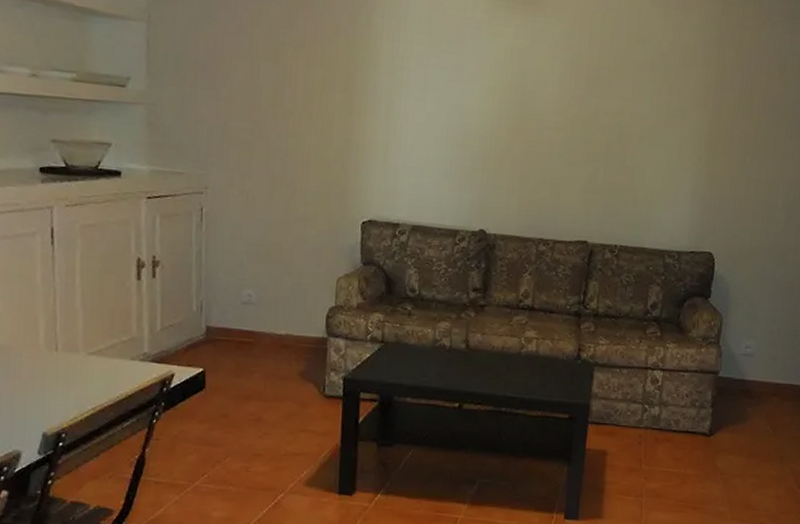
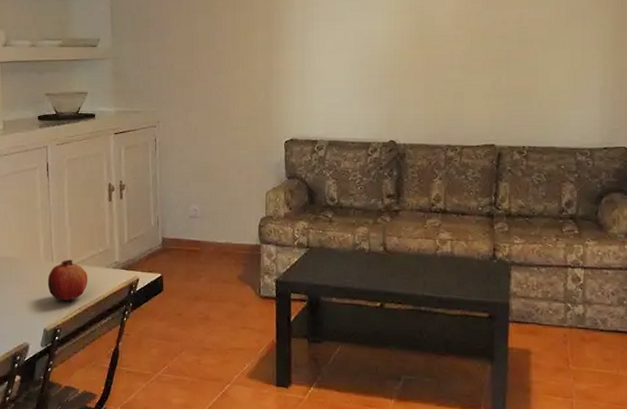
fruit: none [49,349,106,400] -> present [47,259,88,301]

